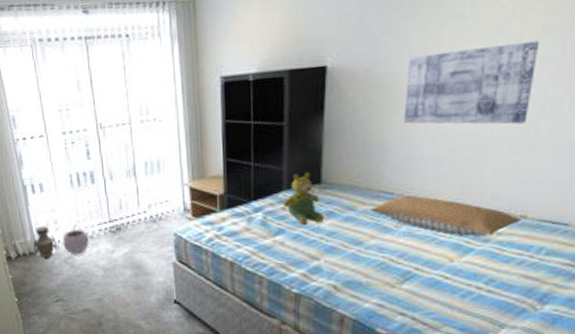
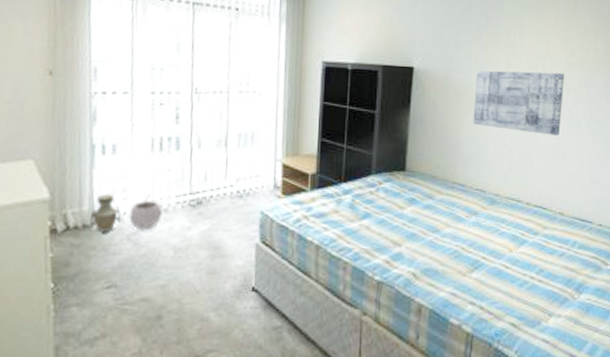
teddy bear: present [282,171,325,225] -> none [370,158,407,210]
pillow: present [370,196,522,236] -> none [446,189,560,229]

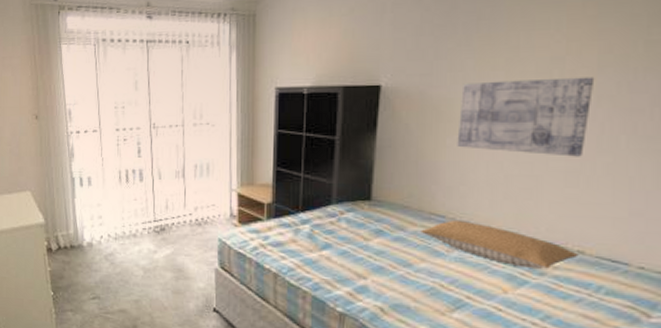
vase: present [90,194,121,232] -> none [76,220,99,252]
plant pot: present [129,195,163,231] -> none [105,221,132,253]
pillow: none [446,189,560,229] -> present [421,220,579,269]

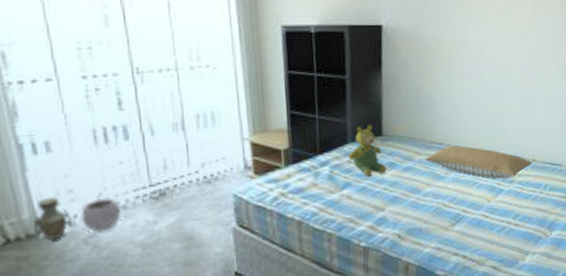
vase: none [76,220,99,252] -> present [33,197,72,240]
plant pot: none [105,221,132,253] -> present [81,193,121,232]
teddy bear: none [330,187,373,241] -> present [347,124,387,177]
wall art: present [457,77,595,157] -> none [446,21,534,86]

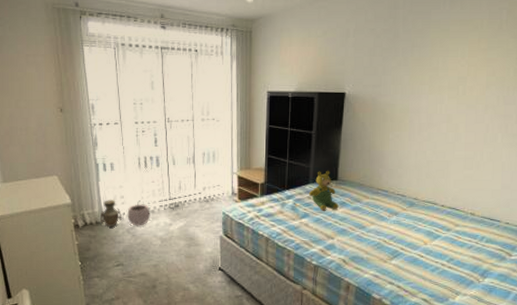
pillow: present [425,145,533,179] -> none [371,194,471,226]

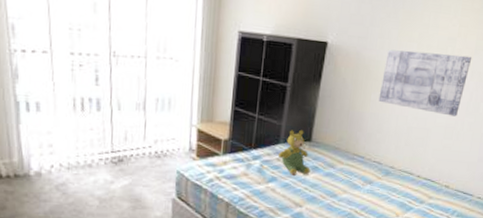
vase: present [100,200,122,227] -> none [21,148,49,182]
plant pot: present [127,200,150,226] -> none [56,151,87,183]
wall art: none [396,92,484,148] -> present [378,49,472,117]

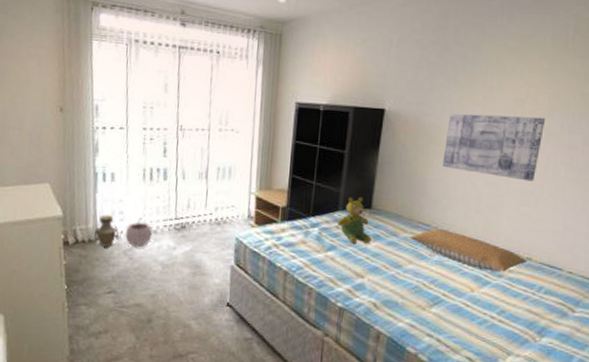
vase: none [21,148,49,182] -> present [94,215,119,247]
plant pot: none [56,151,87,183] -> present [125,218,153,248]
pillow: none [345,161,446,199] -> present [410,229,528,272]

